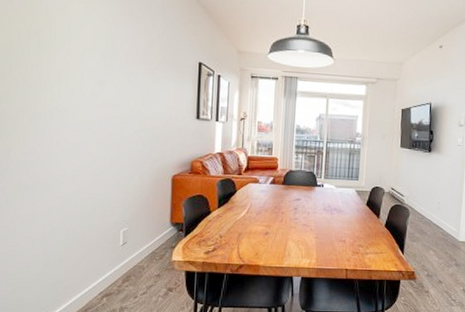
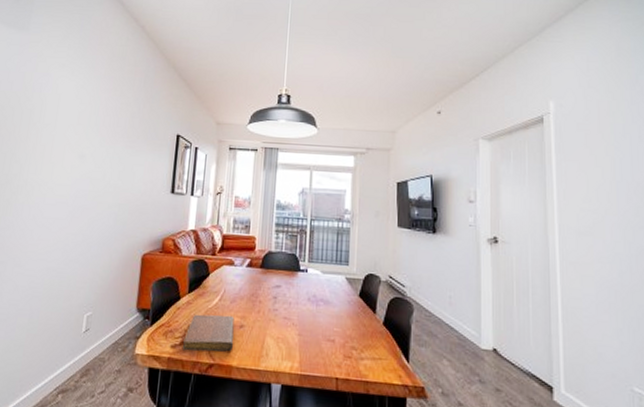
notebook: none [214,225,261,256] -> present [182,314,235,352]

